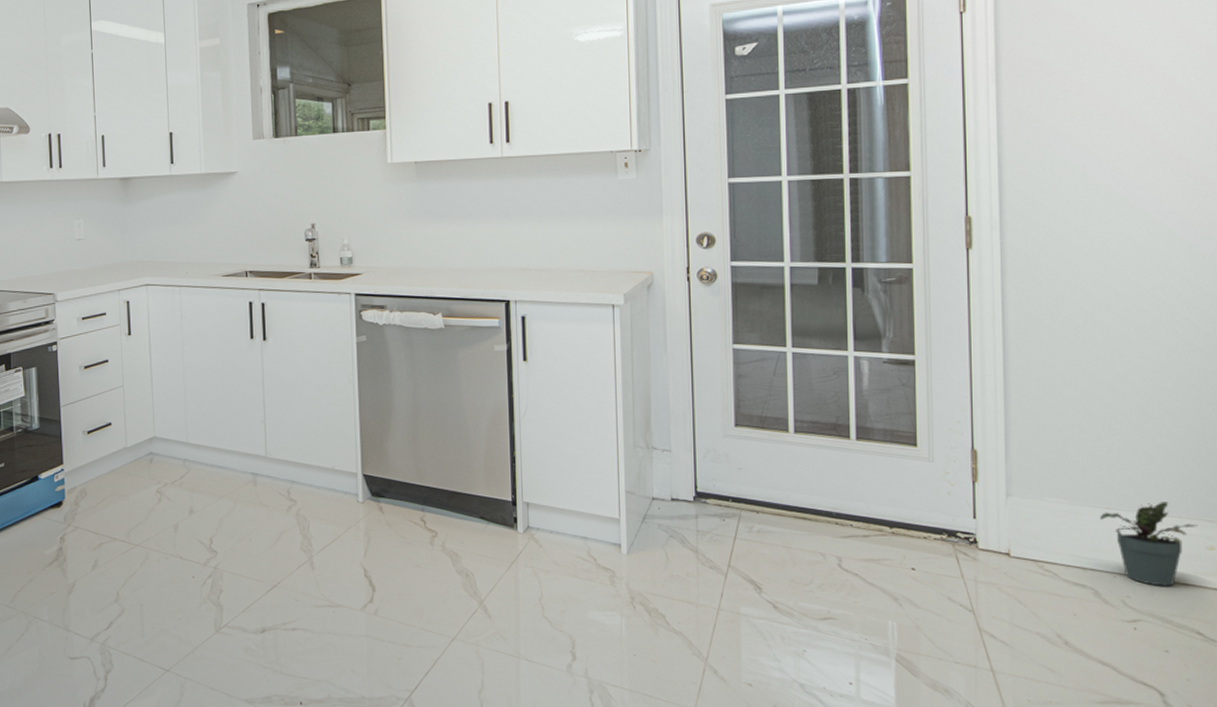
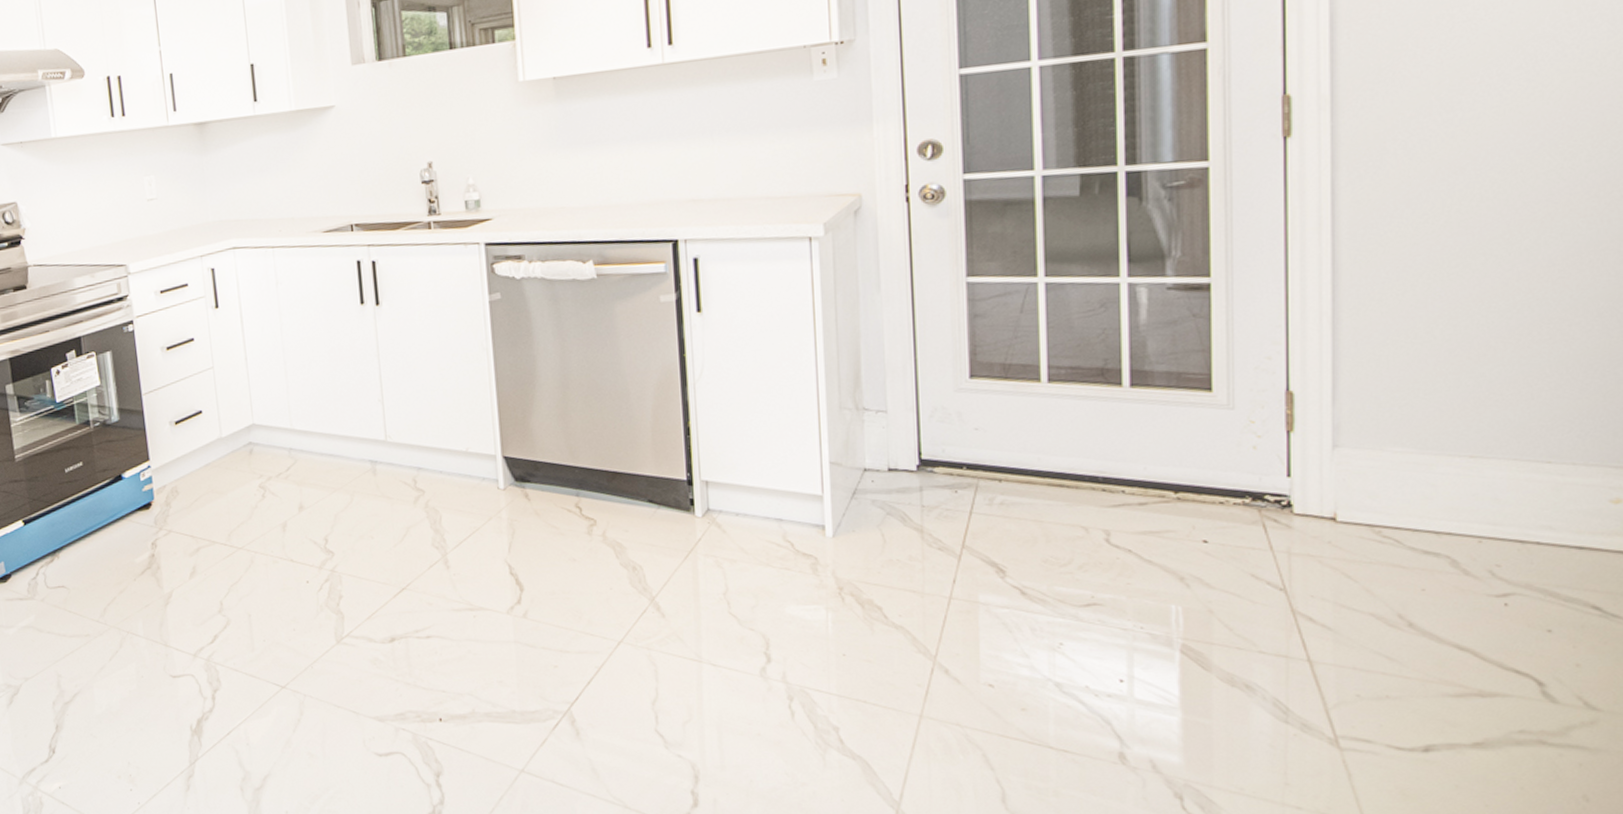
potted plant: present [1100,502,1198,586] -> none [1462,445,1599,551]

